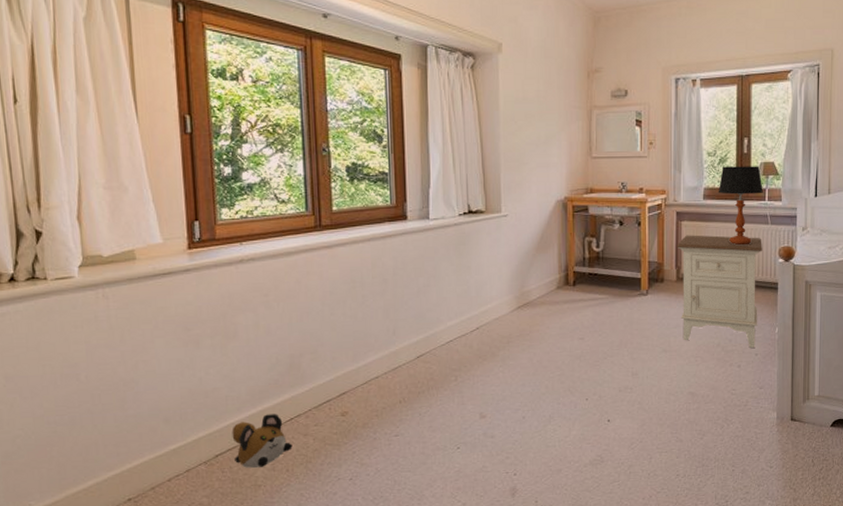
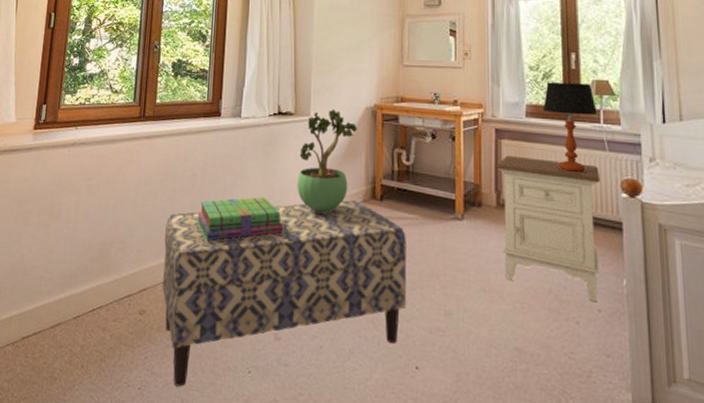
plush toy: present [232,414,293,468] -> none [38,301,91,358]
bench: none [359,288,599,472] -> present [162,200,407,387]
stack of books: none [392,294,482,341] -> present [197,197,284,242]
potted plant: none [492,204,549,302] -> present [297,108,357,212]

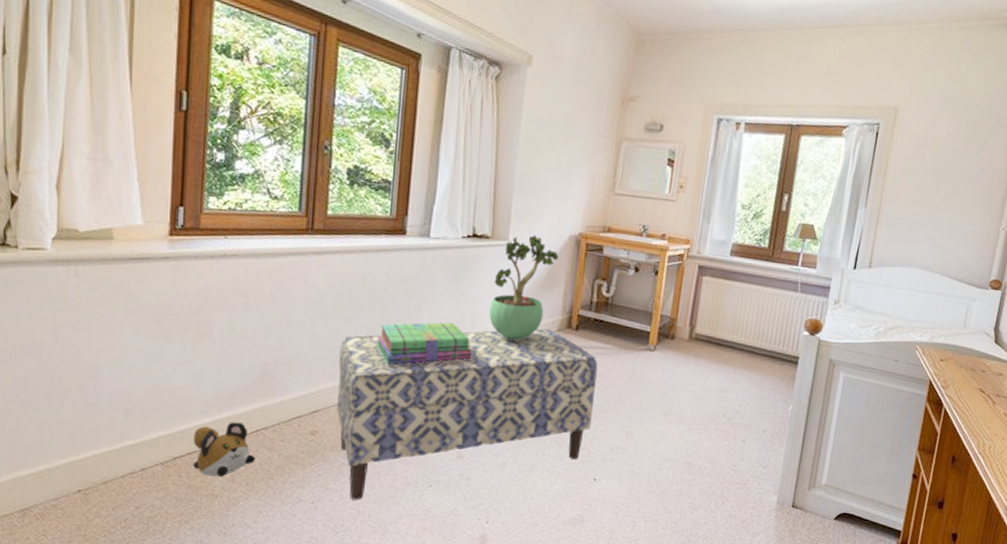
plush toy: none [38,301,91,358] -> present [193,422,256,477]
nightstand: present [496,155,600,303] -> none [687,291,789,425]
table lamp: present [542,82,597,173] -> none [747,222,798,312]

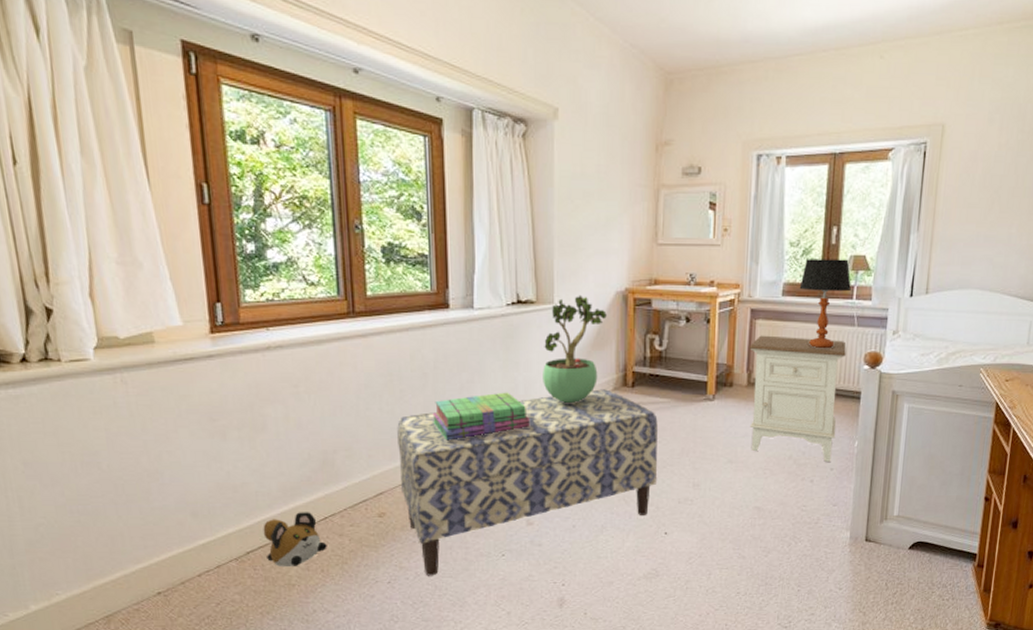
nightstand: none [687,291,789,425] -> present [749,335,847,463]
table lamp: none [747,222,798,312] -> present [799,259,851,349]

